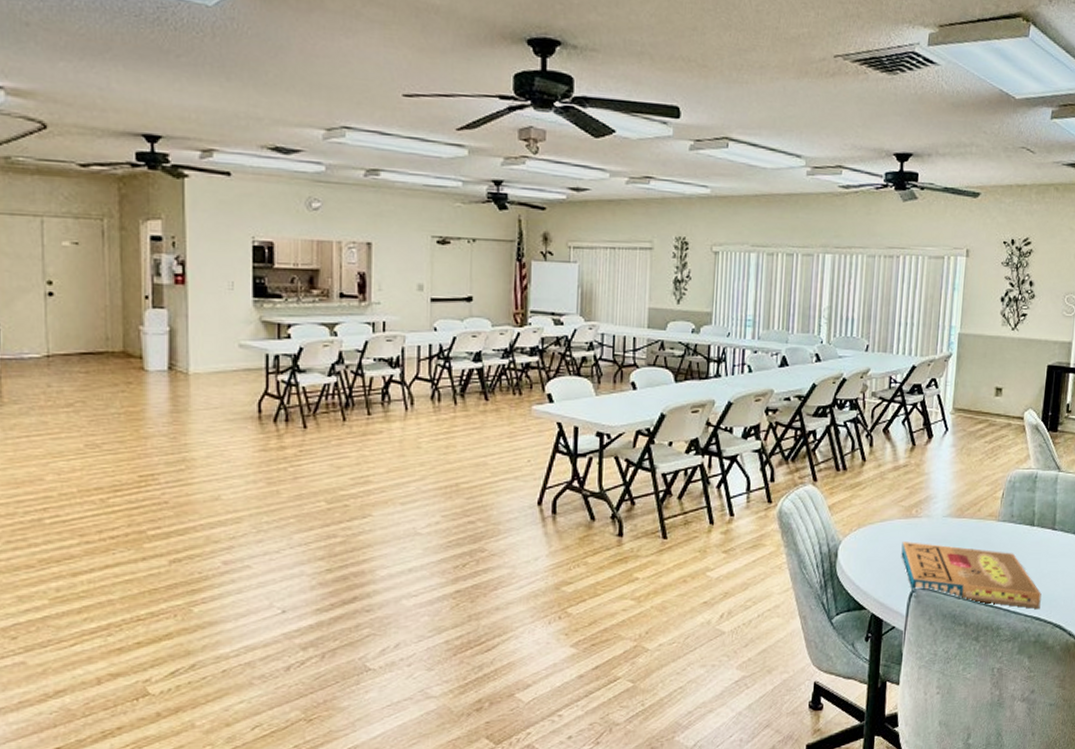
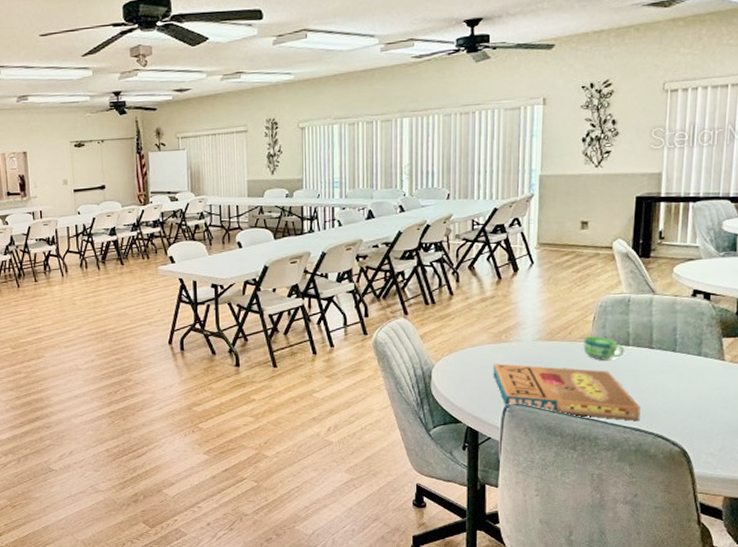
cup: none [991,514,1030,541] -> present [583,336,625,360]

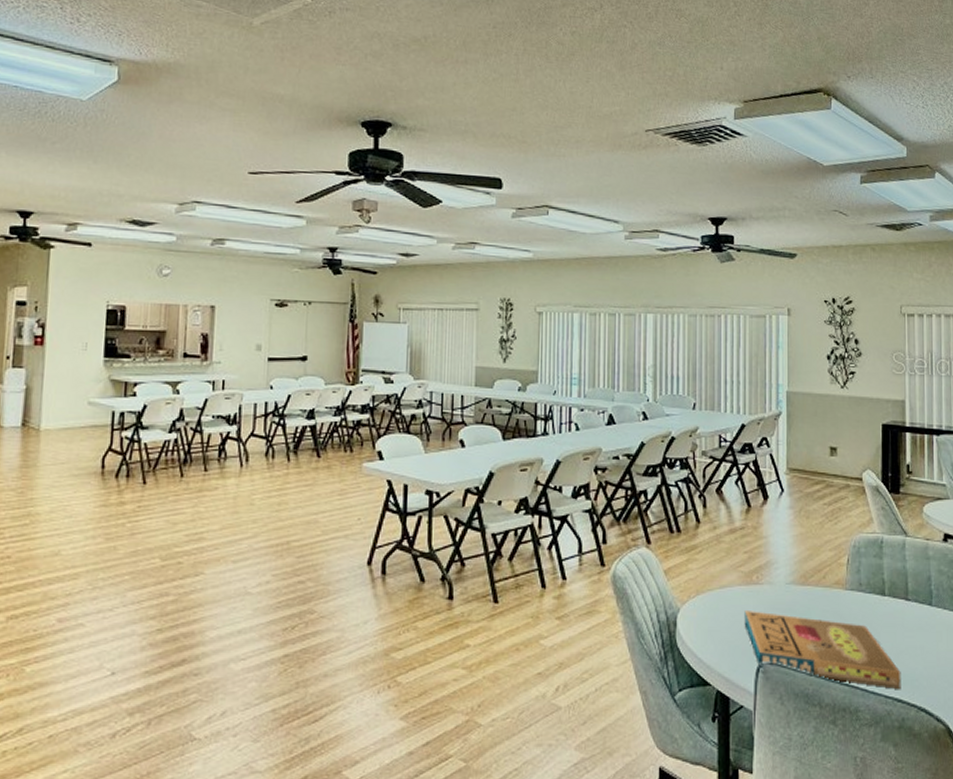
cup: present [583,336,625,360] -> none [839,582,881,612]

